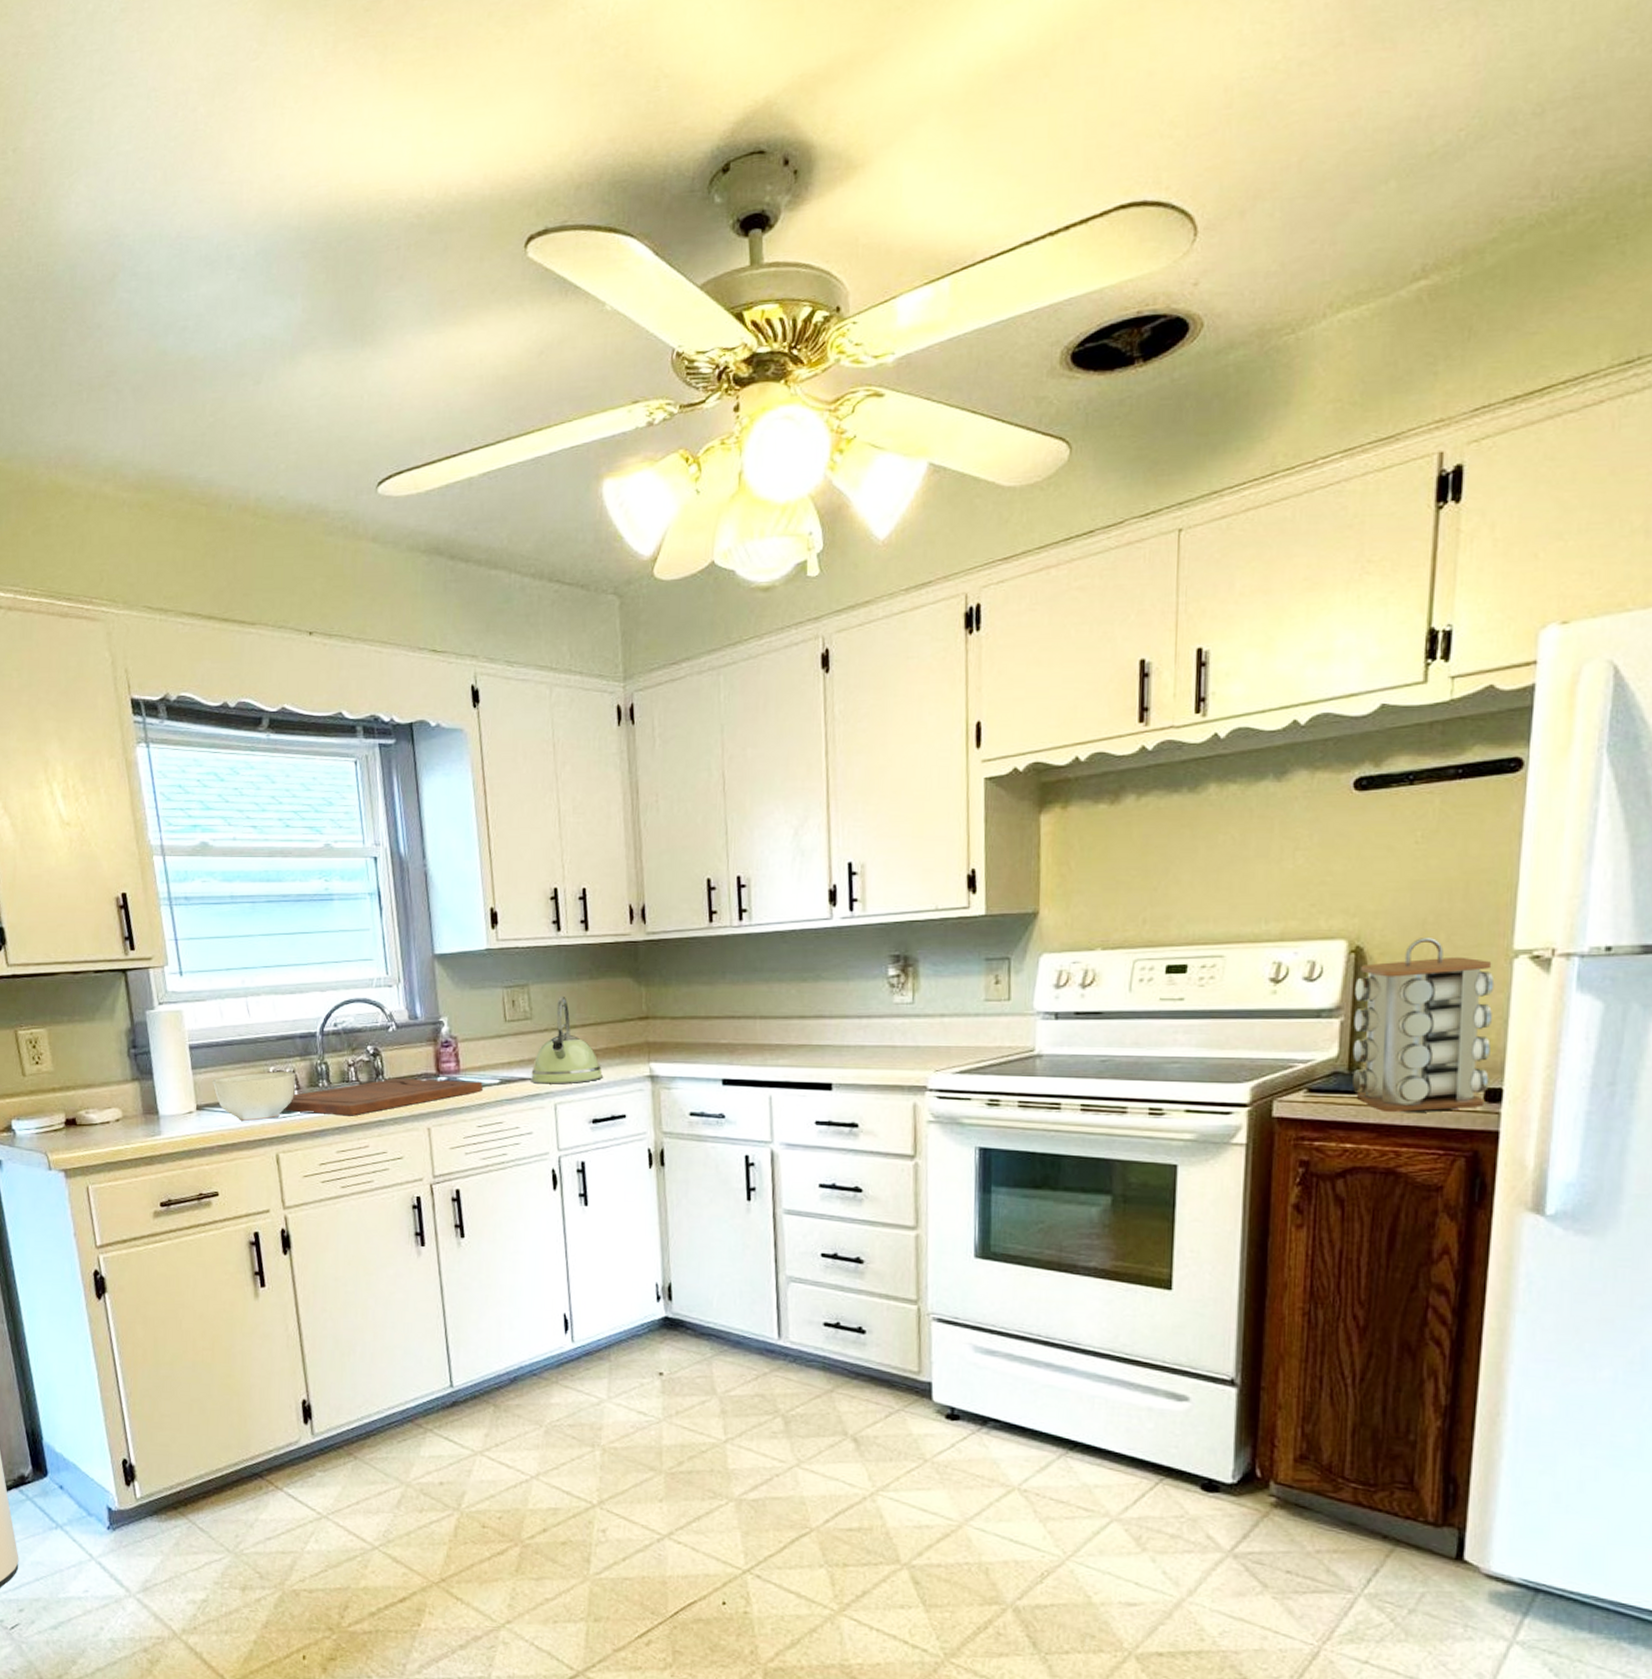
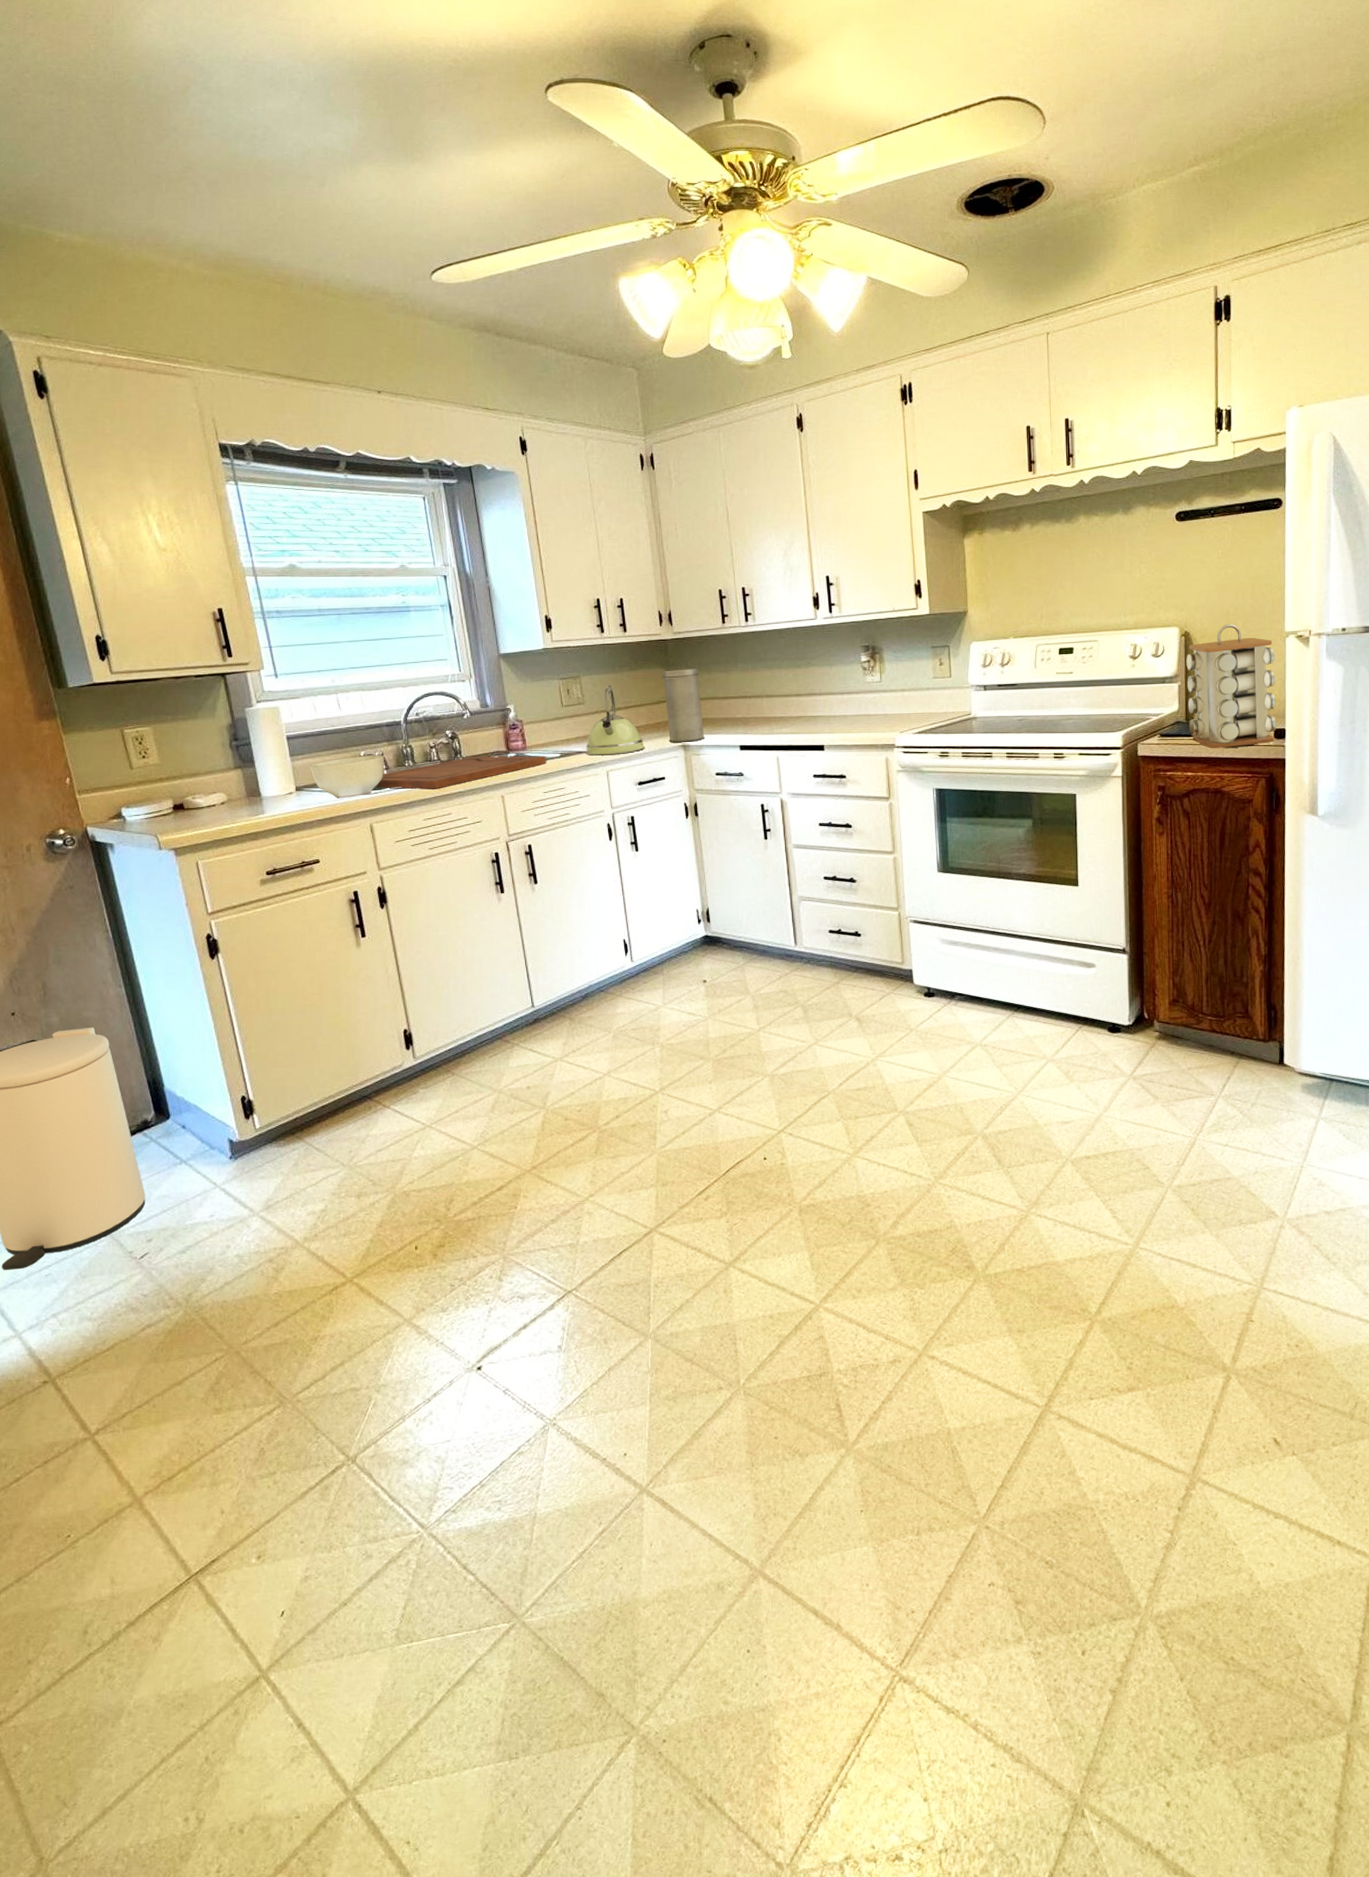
canister: none [629,979,679,1072] -> present [662,669,705,742]

